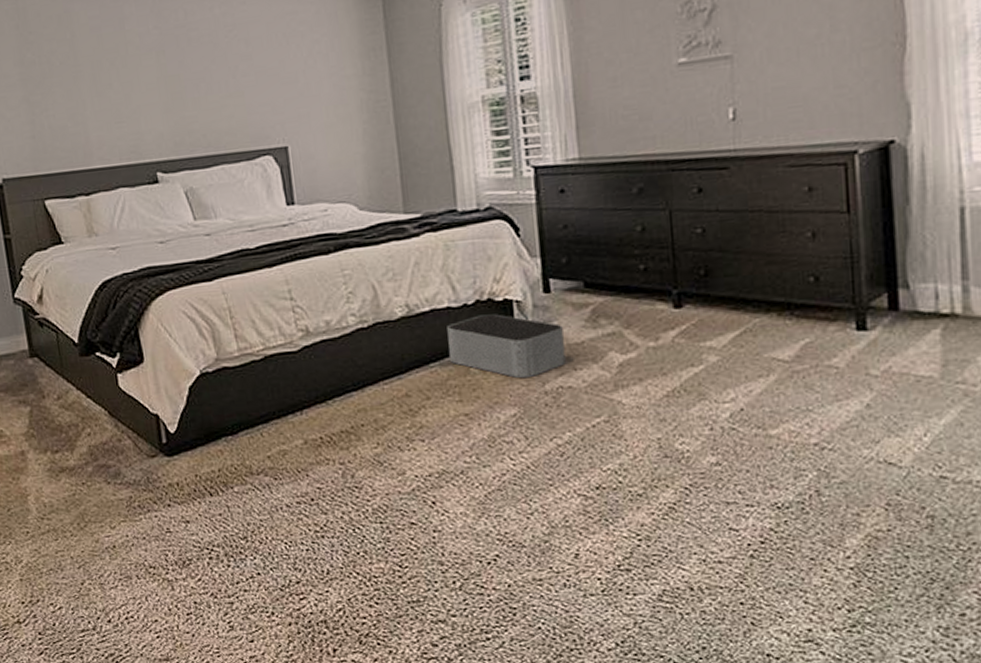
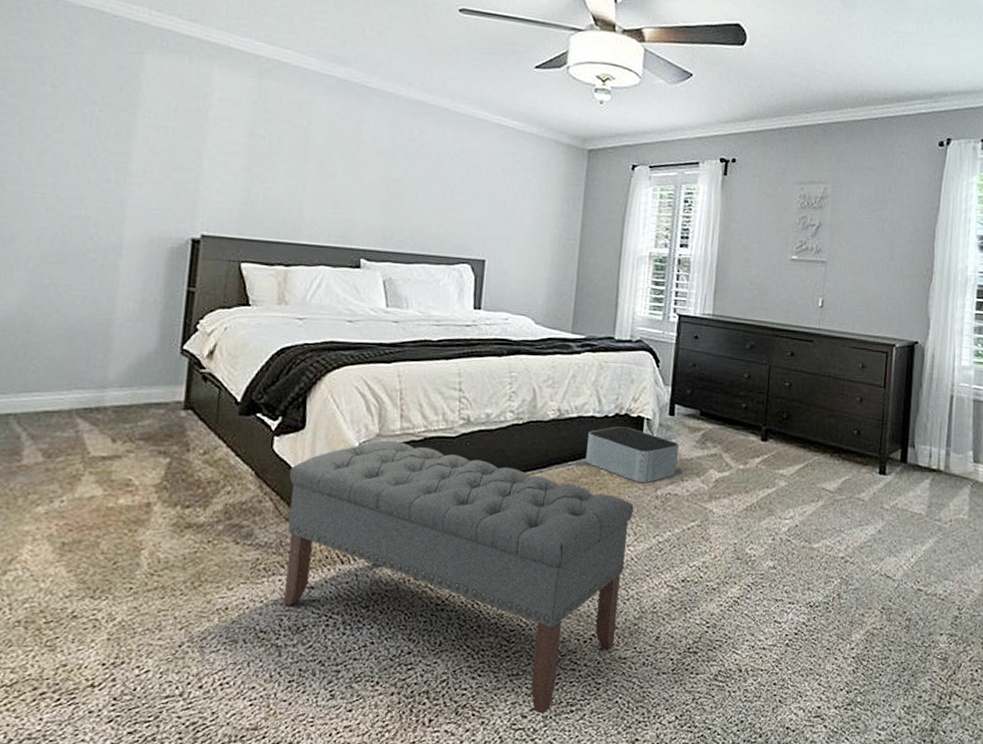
bench: none [139,363,525,642] -> present [284,440,634,714]

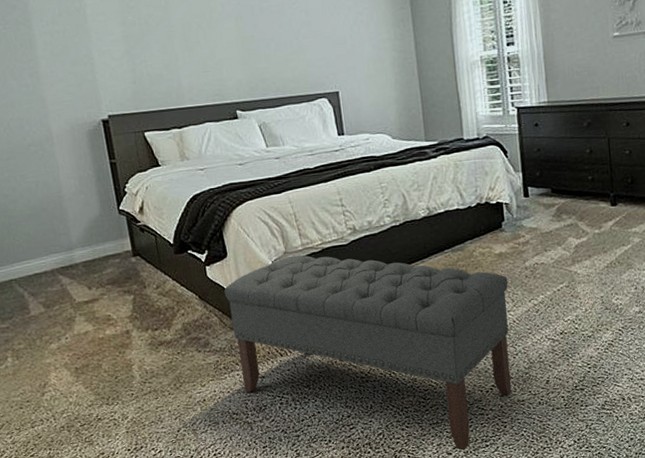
storage bin: present [586,426,679,484] -> none [457,213,539,259]

